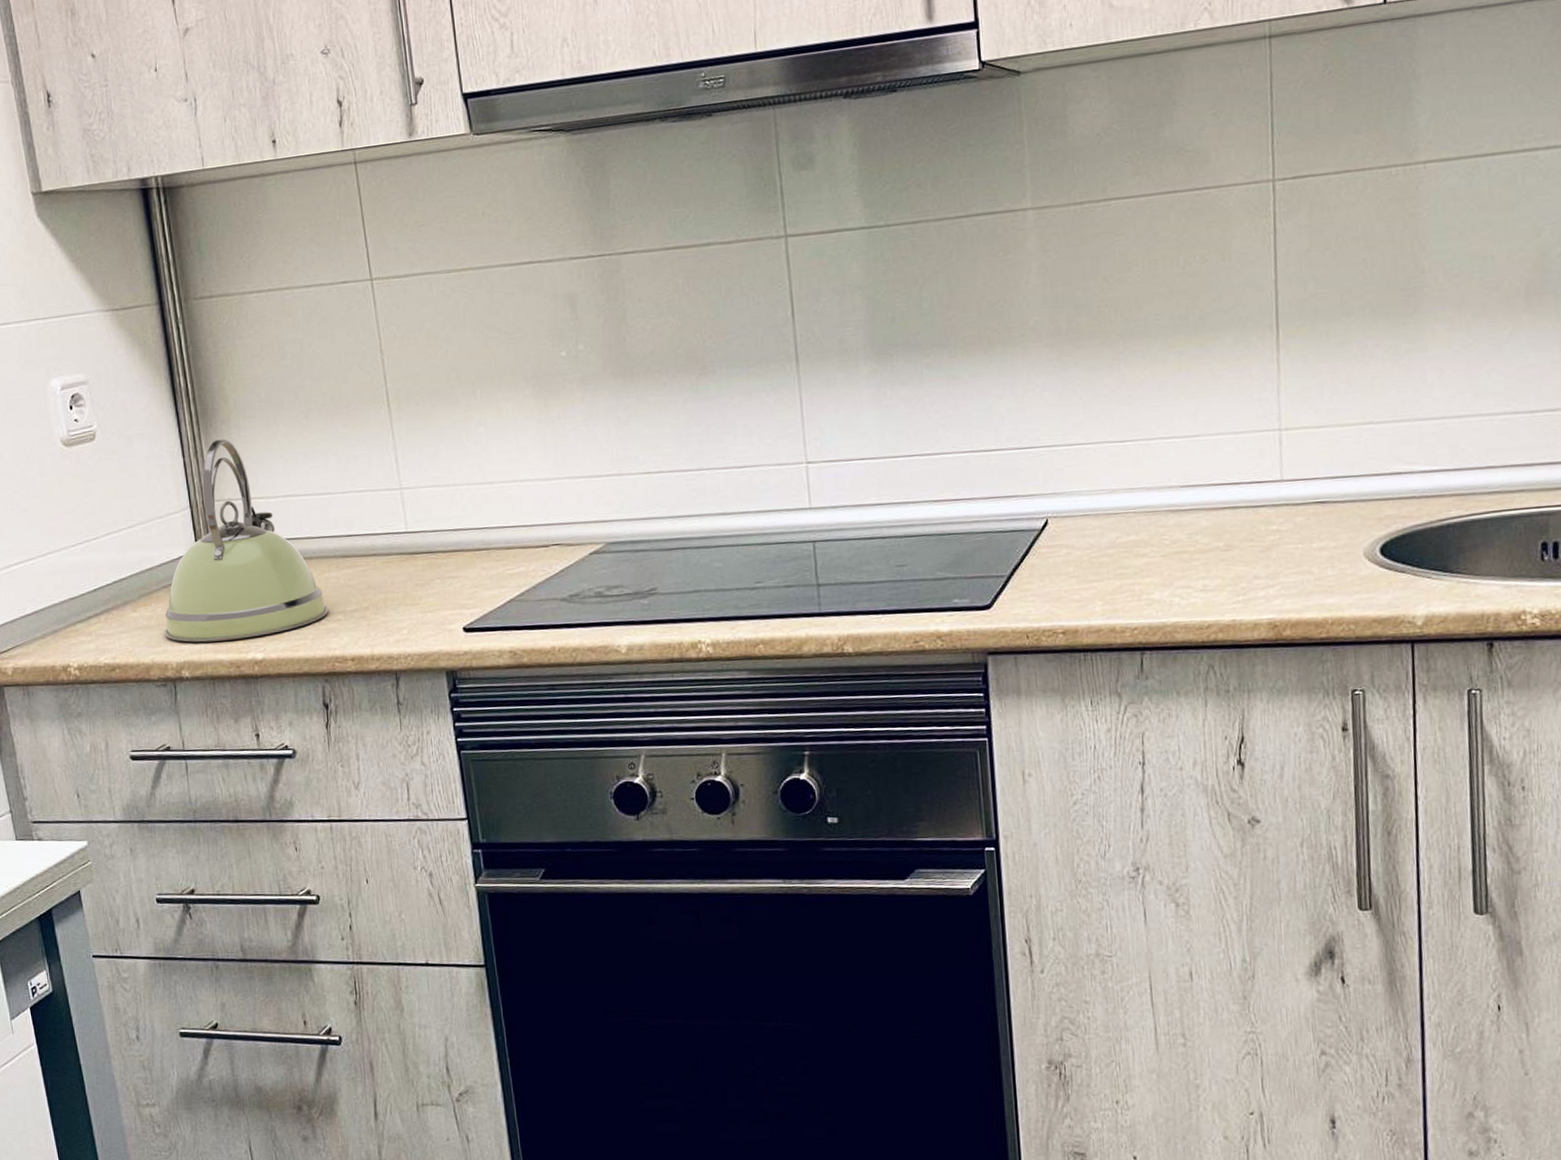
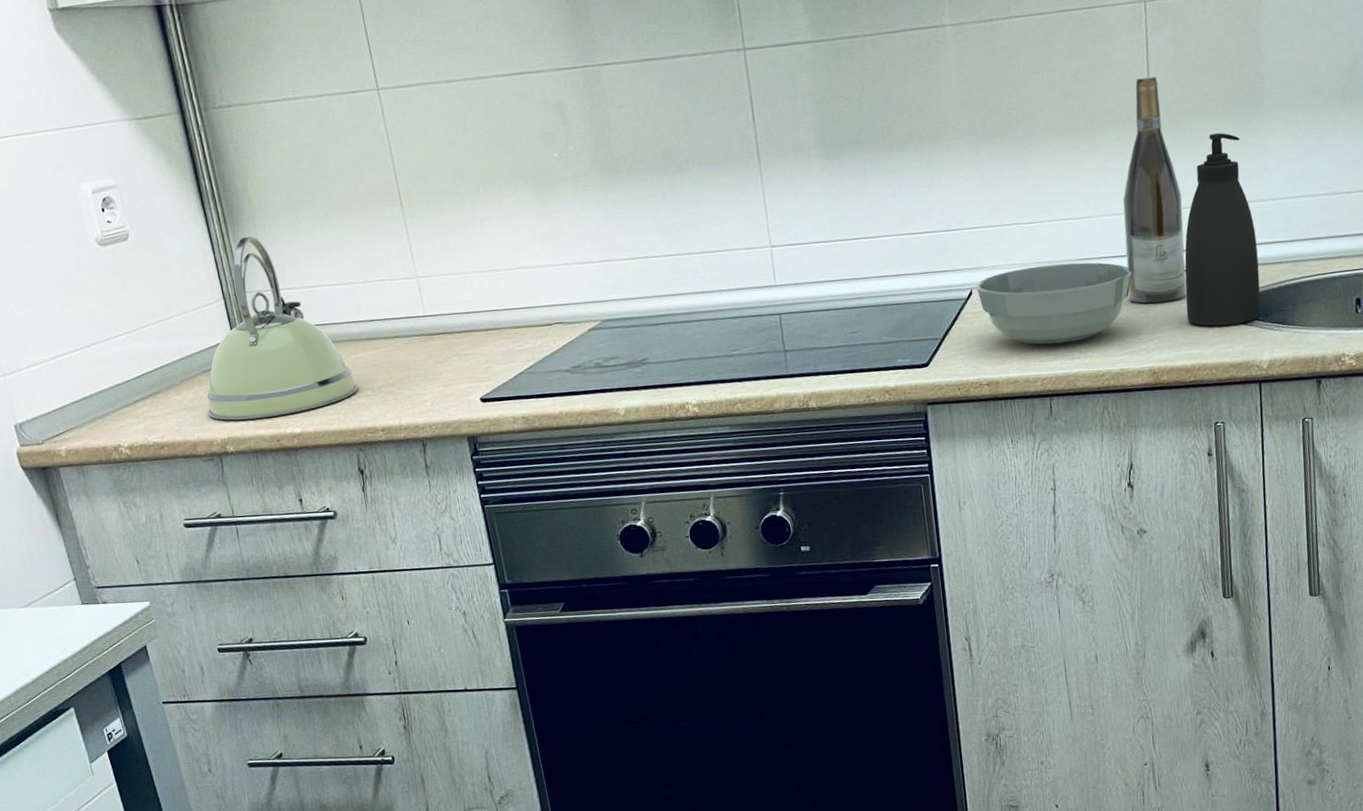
bowl: none [1053,490,1249,587] -> present [976,262,1132,345]
wine bottle: none [1239,269,1319,542] -> present [1122,76,1187,304]
soap dispenser: none [1317,337,1415,572] -> present [1184,132,1261,326]

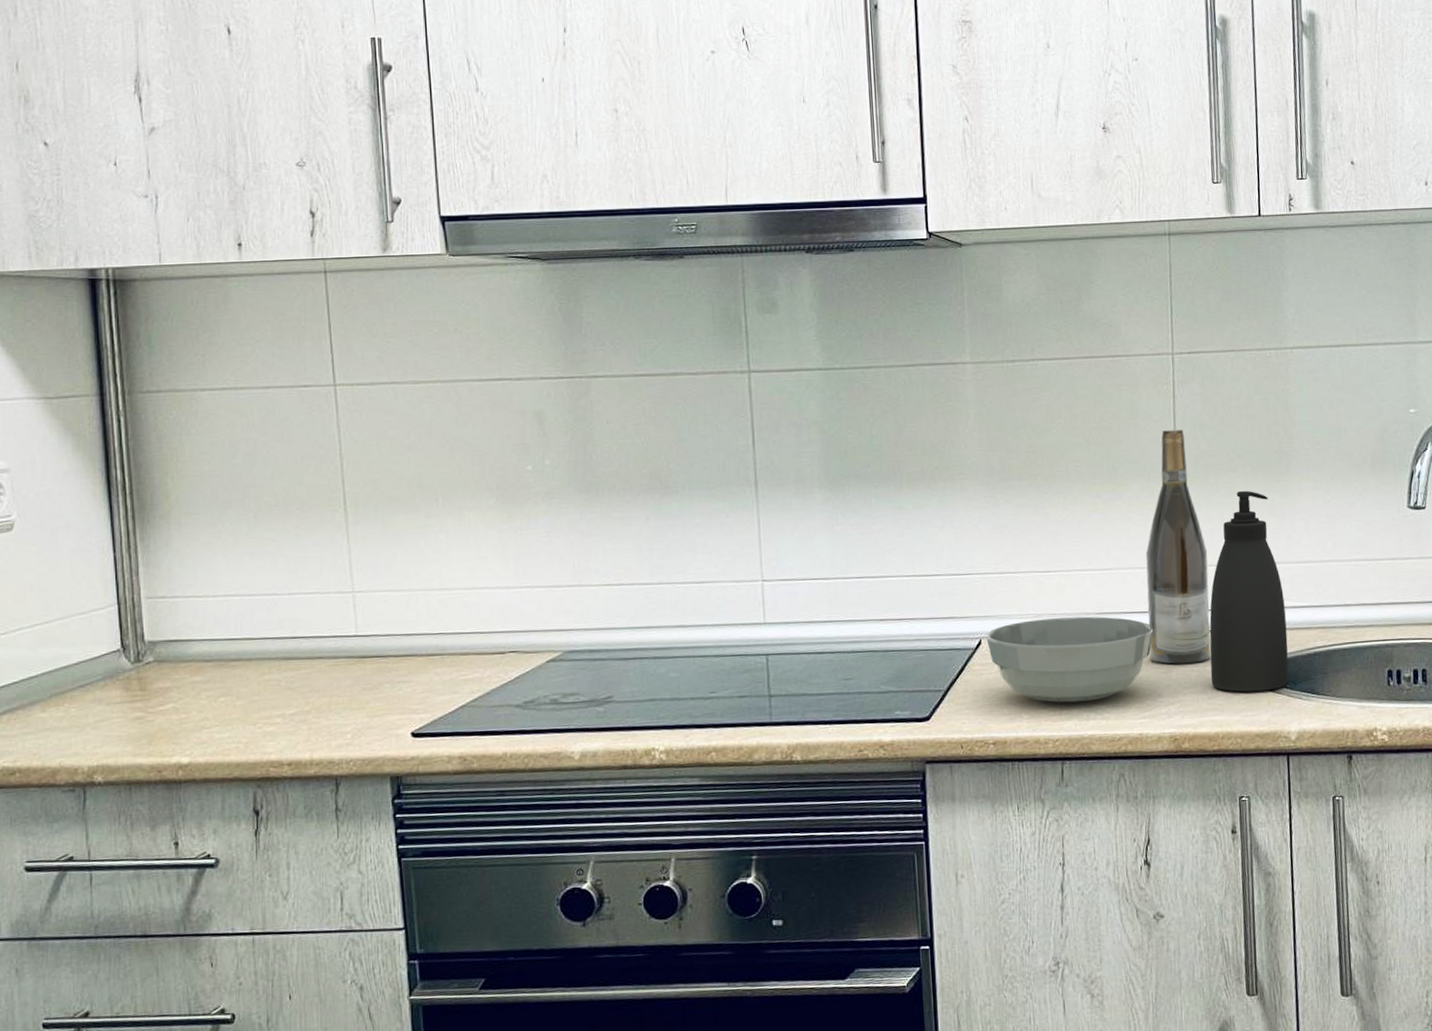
kettle: present [207,236,359,421] -> none [77,535,266,746]

